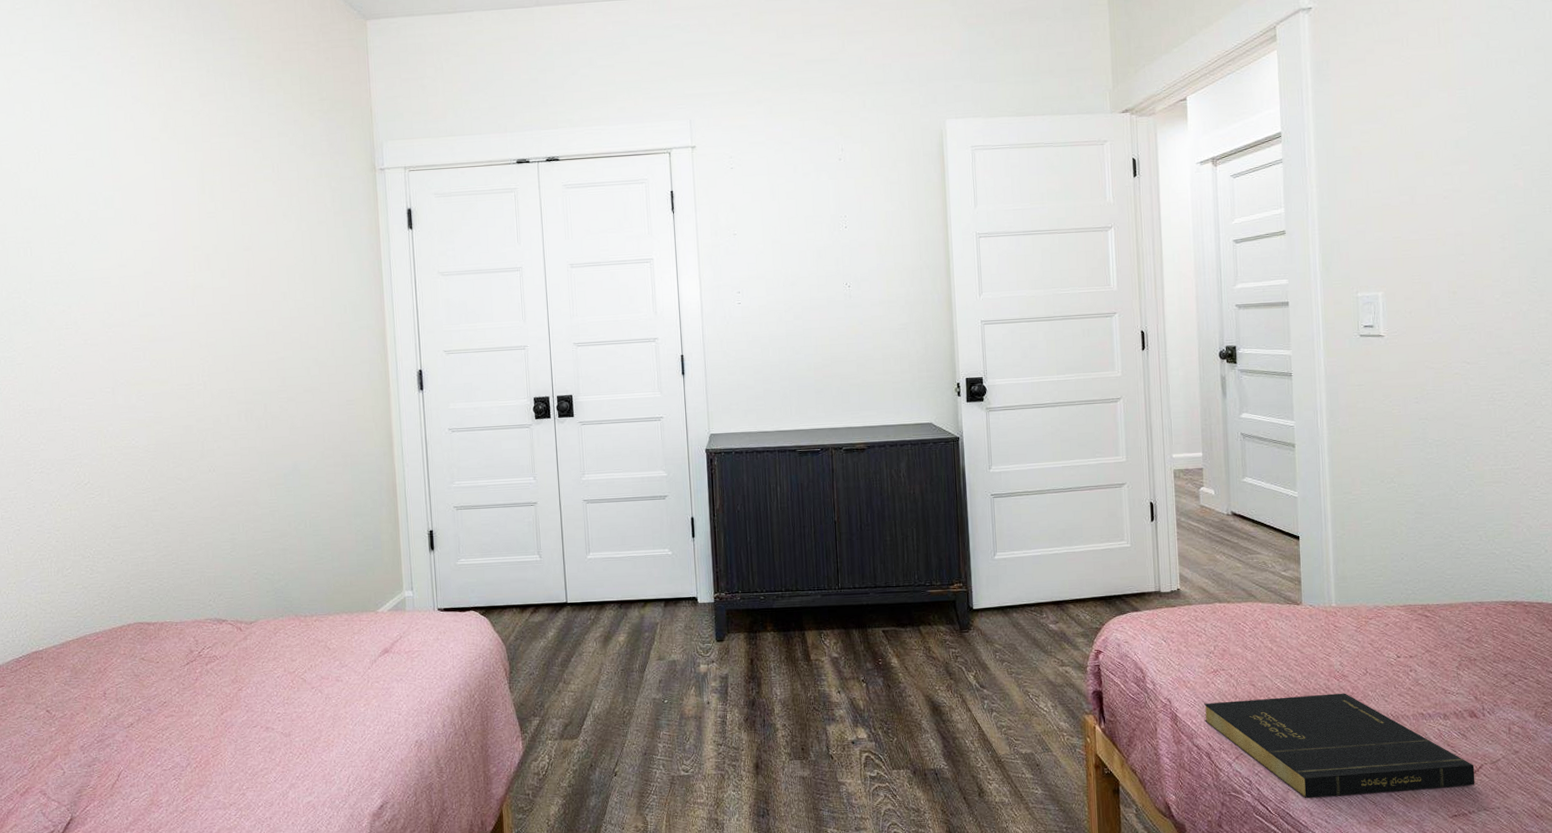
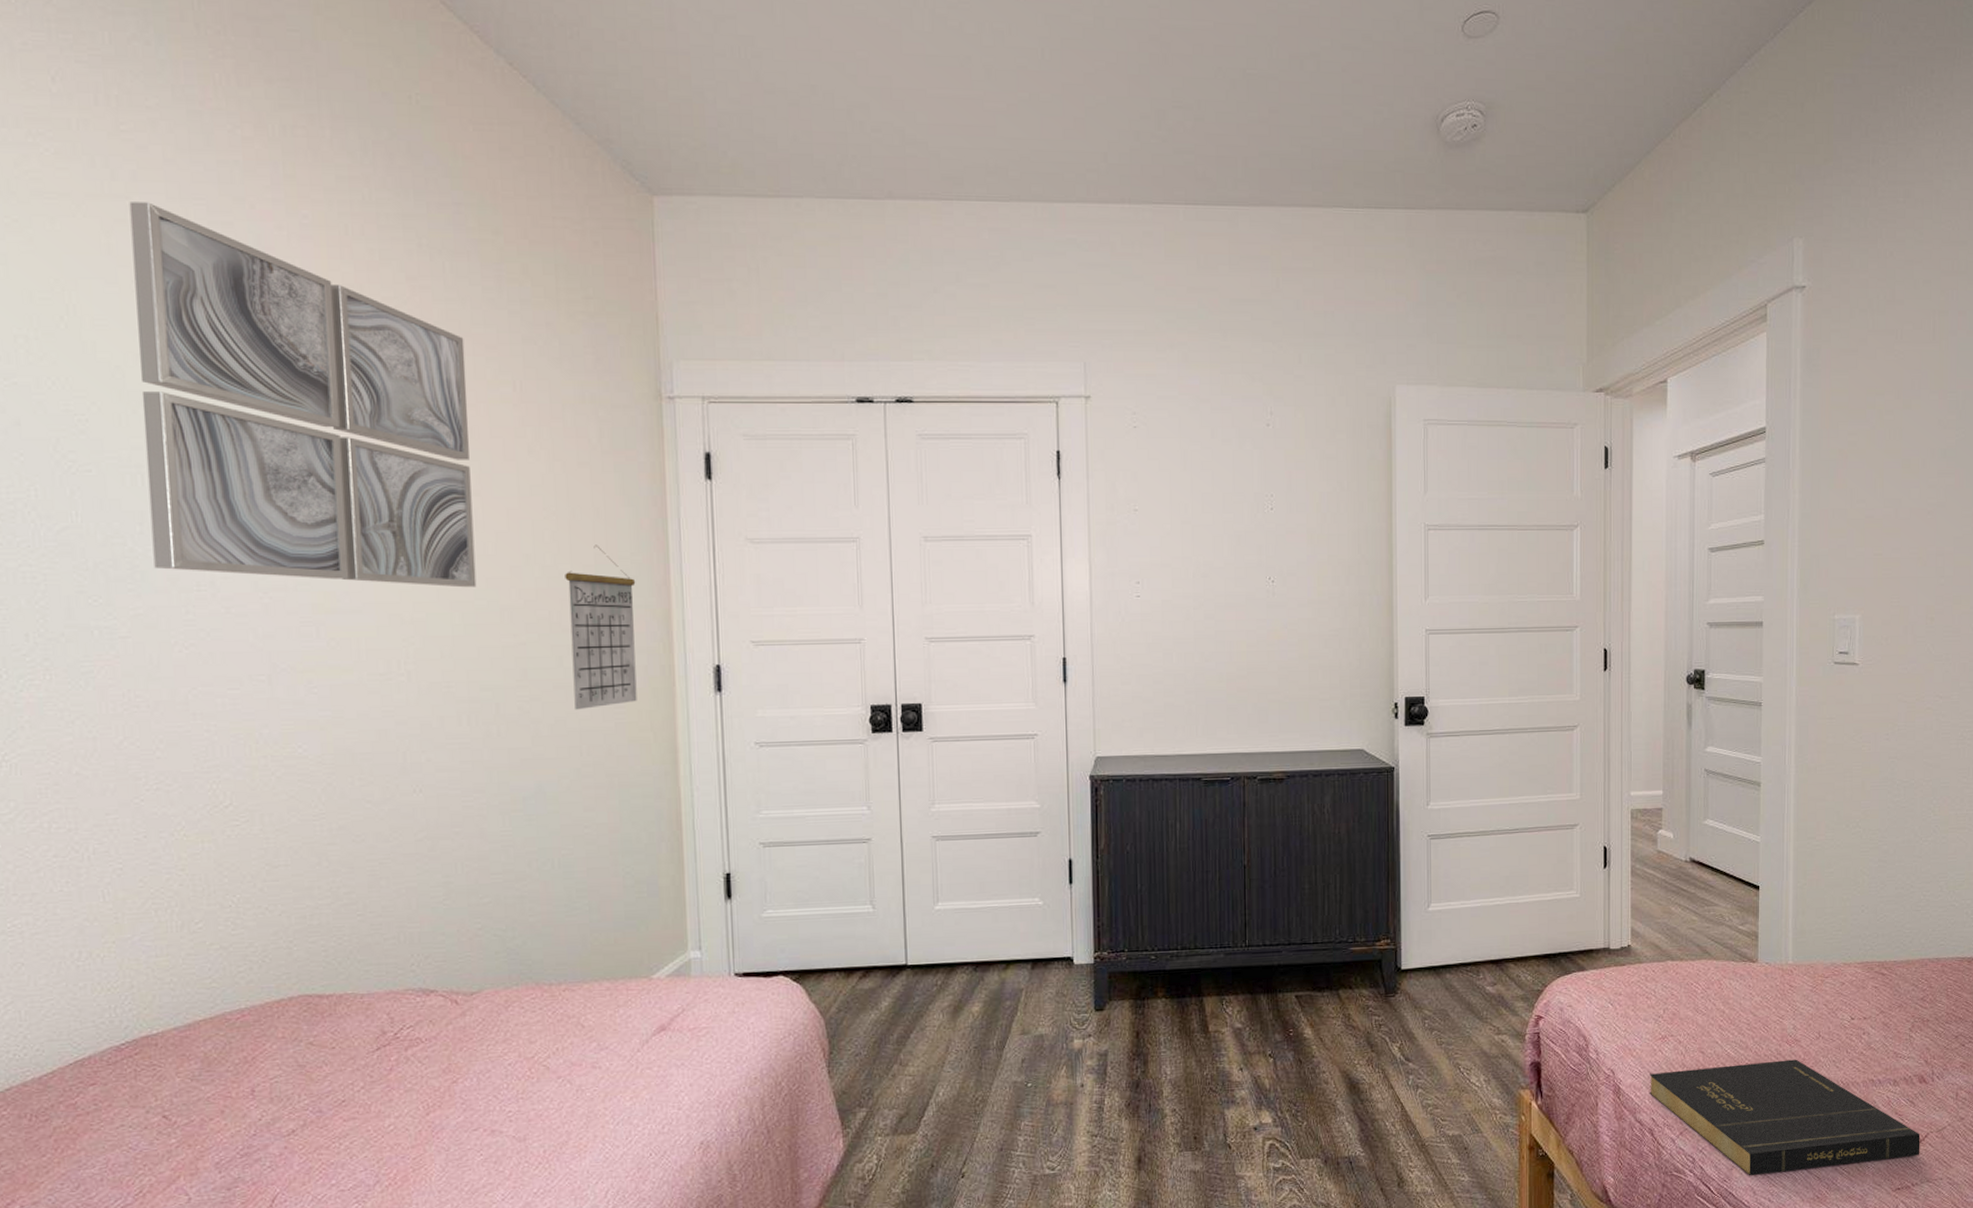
wall art: none [22,57,250,319] -> present [129,202,477,588]
calendar: none [310,282,363,408] -> present [565,544,637,710]

